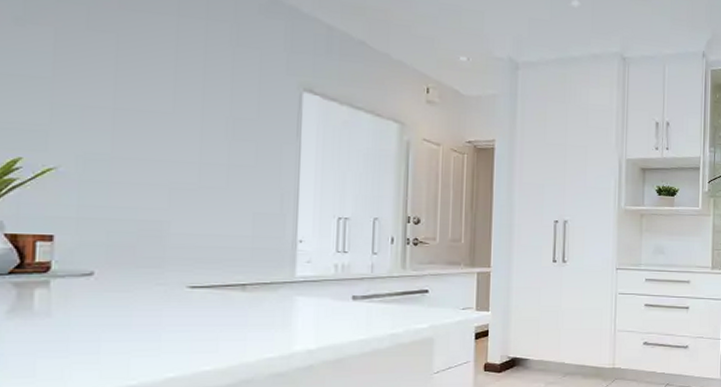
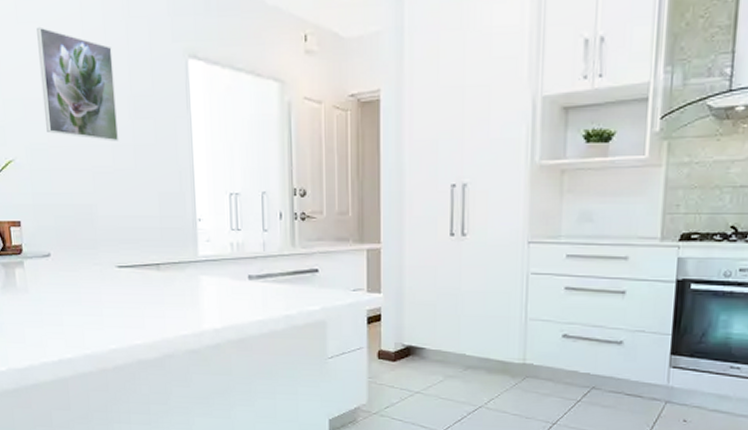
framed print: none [110,37,212,160] -> present [37,26,119,141]

